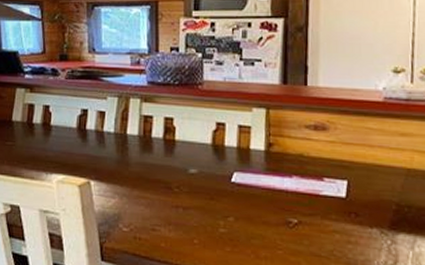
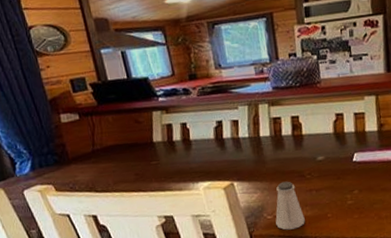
saltshaker: none [132,190,166,250] -> present [275,181,305,230]

